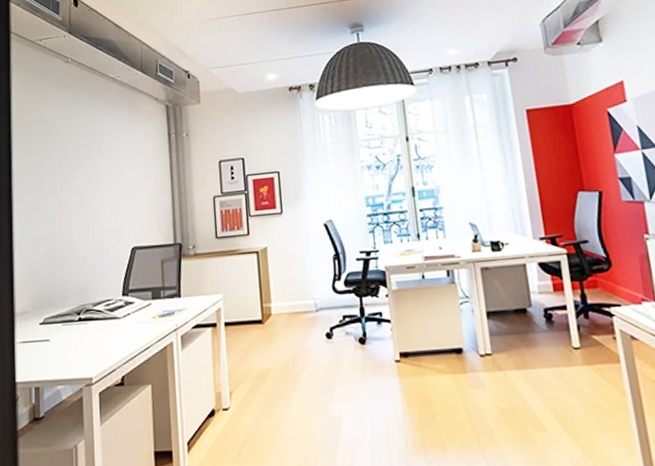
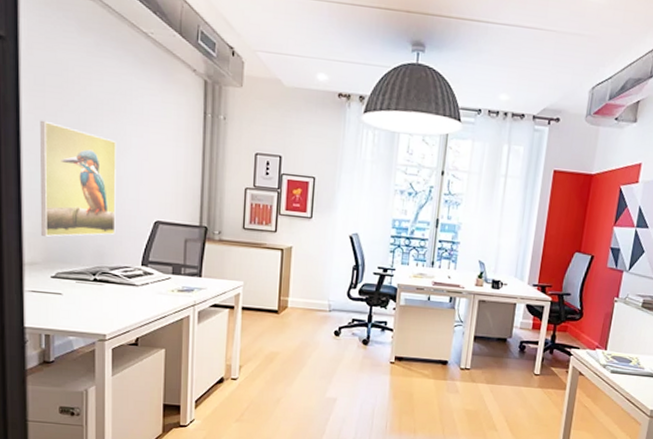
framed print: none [28,173,97,283] -> present [40,120,116,237]

